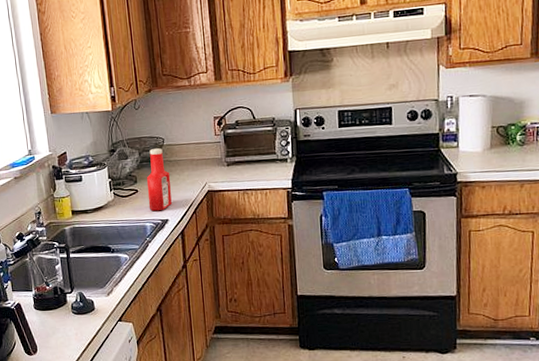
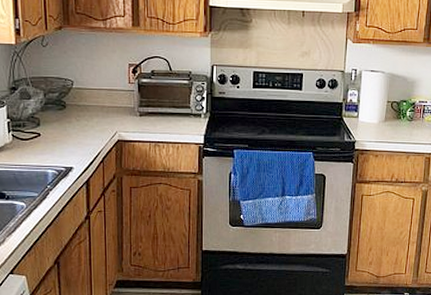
ketchup bottle: present [146,148,172,211] -> none [51,91,78,158]

